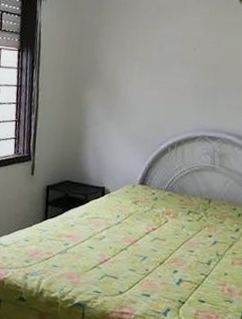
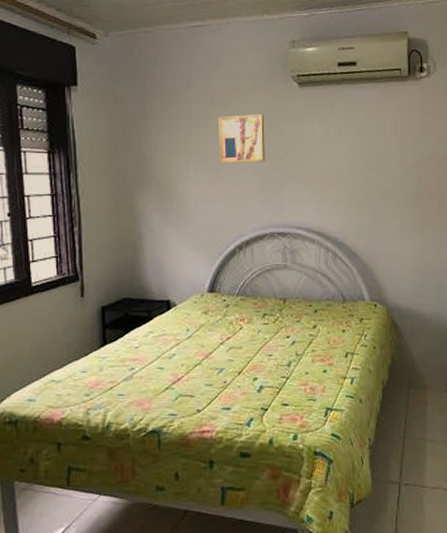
wall art: none [161,26,205,70] -> present [219,113,265,164]

